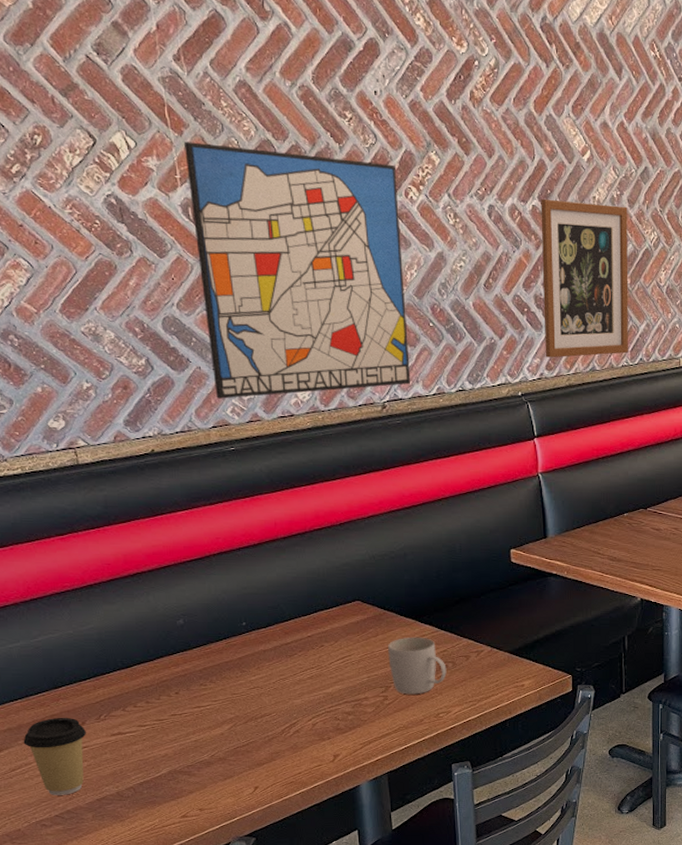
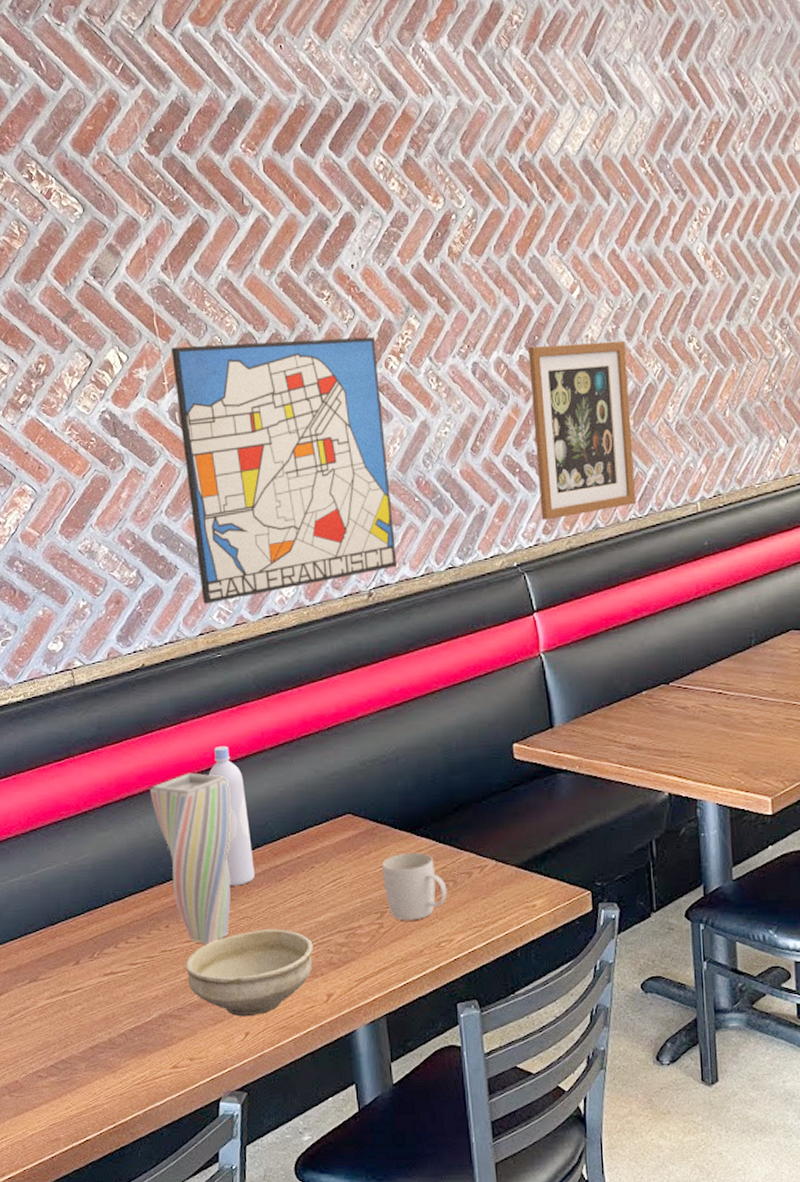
coffee cup: present [23,717,86,795] -> none [22,956,80,1043]
vase: none [160,555,242,711] -> present [150,772,231,945]
bowl: none [195,698,321,773] -> present [185,929,313,1017]
bottle: none [220,532,266,659] -> present [208,745,255,886]

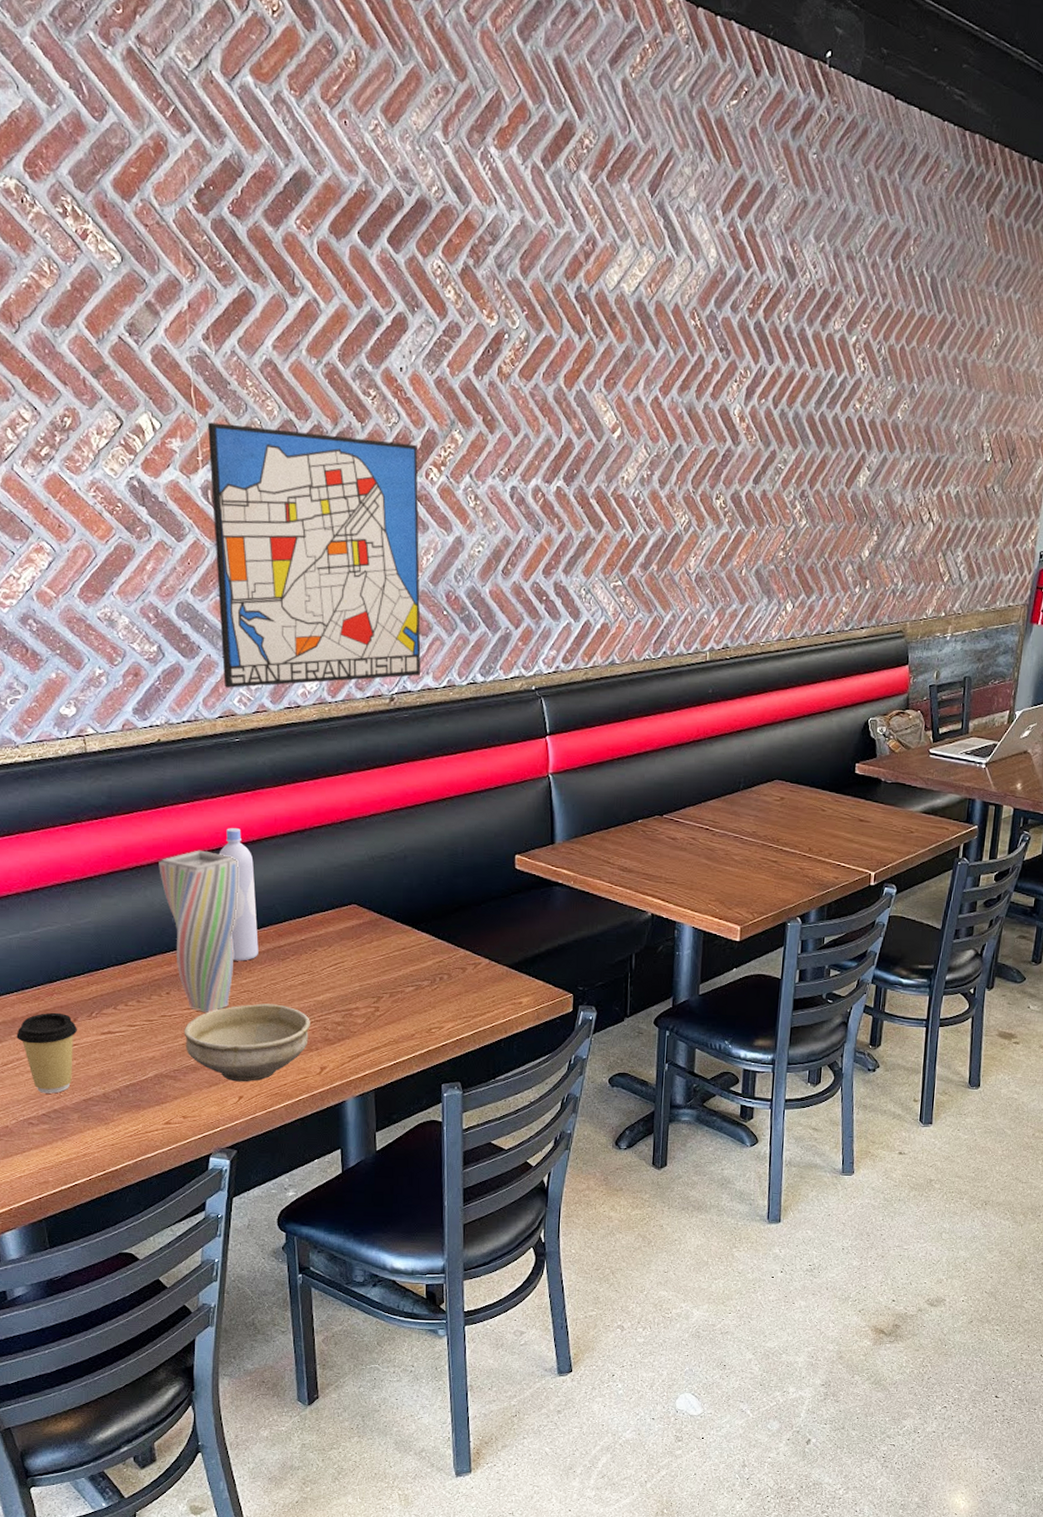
coffee cup: none [22,956,80,1043] -> present [16,1012,77,1094]
mug: present [382,852,447,921] -> none [382,945,442,1007]
wall art: present [528,340,637,520] -> none [562,479,658,650]

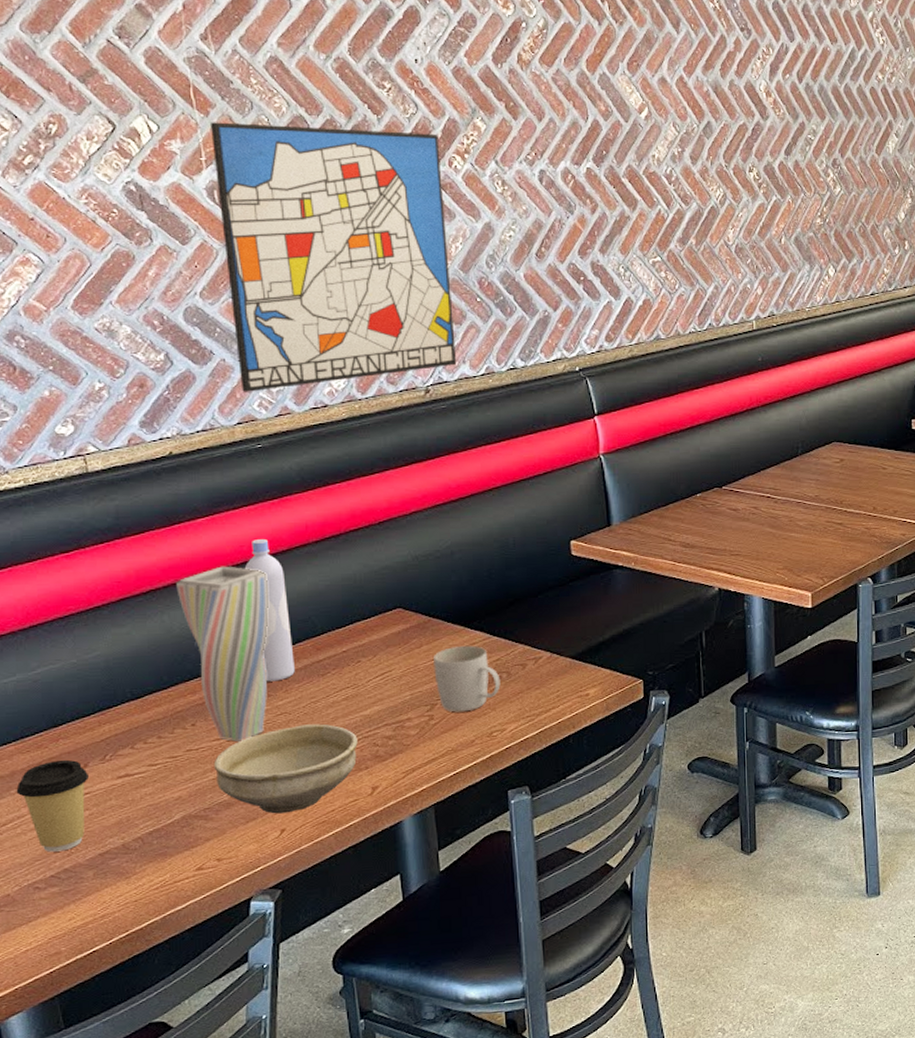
mug: none [382,945,442,1007] -> present [434,645,501,712]

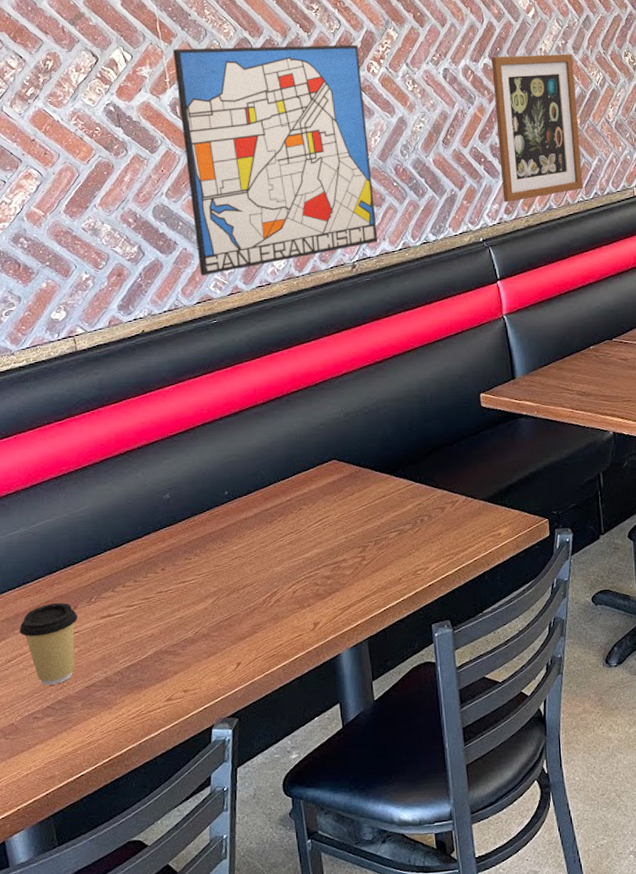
vase: present [176,566,269,743] -> none [148,427,225,585]
bowl: present [213,724,358,814] -> none [180,566,301,649]
bottle: present [244,538,295,682] -> none [204,402,247,529]
mug: present [434,645,501,712] -> none [364,491,423,553]
wall art: none [596,160,697,328] -> present [491,53,584,202]

